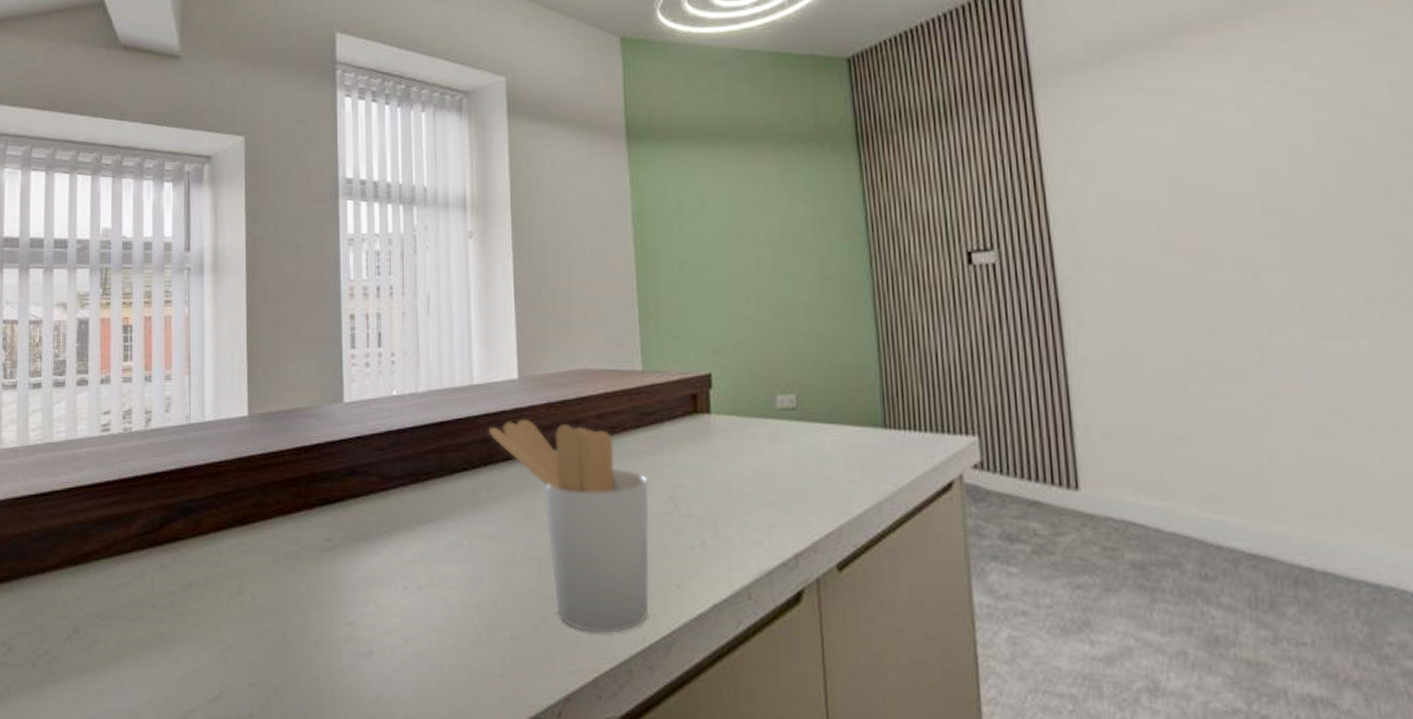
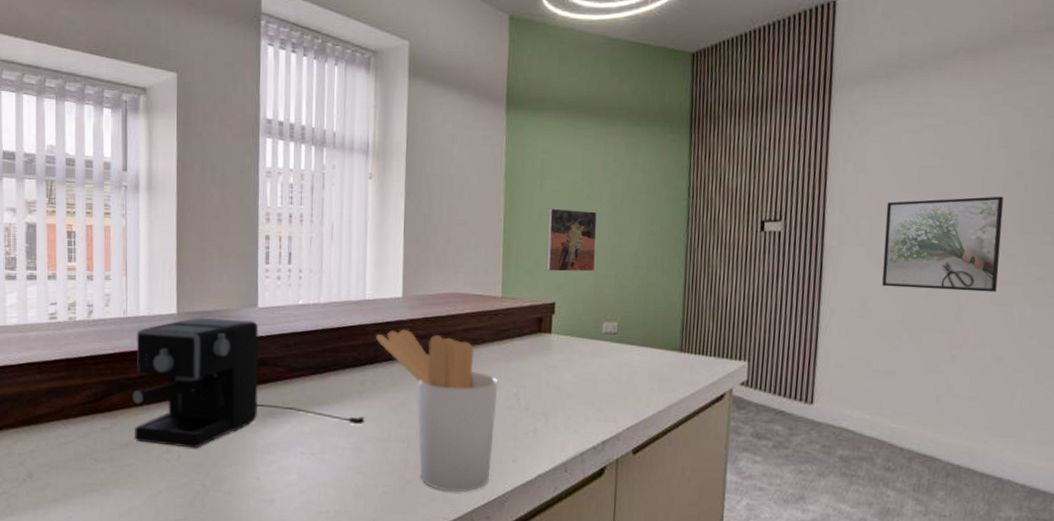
coffee maker: none [196,418,482,587] -> present [132,317,365,449]
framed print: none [690,255,758,334] -> present [546,208,597,272]
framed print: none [1132,196,1310,325] -> present [882,196,1004,292]

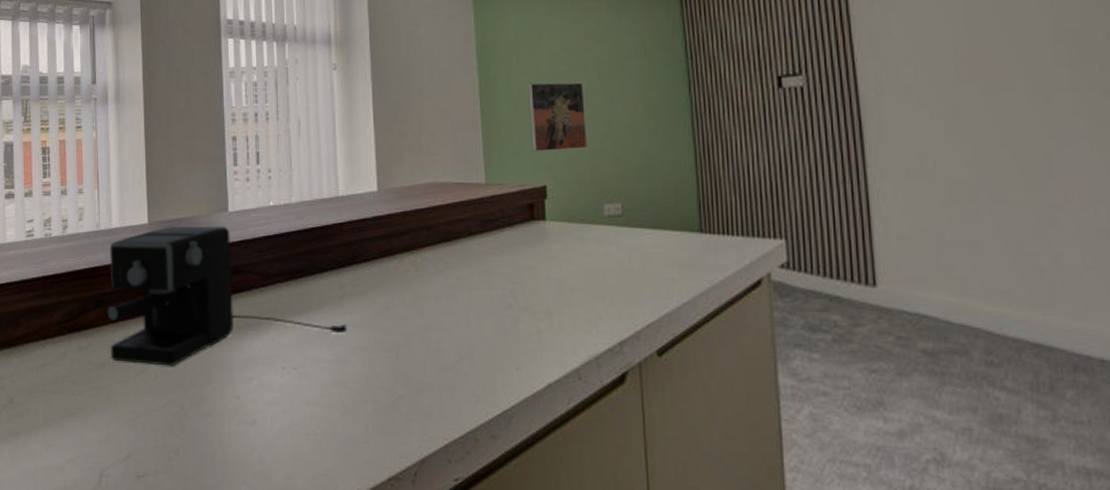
utensil holder: present [376,328,499,493] -> none [353,225,493,408]
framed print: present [882,196,1004,292] -> none [931,22,1096,140]

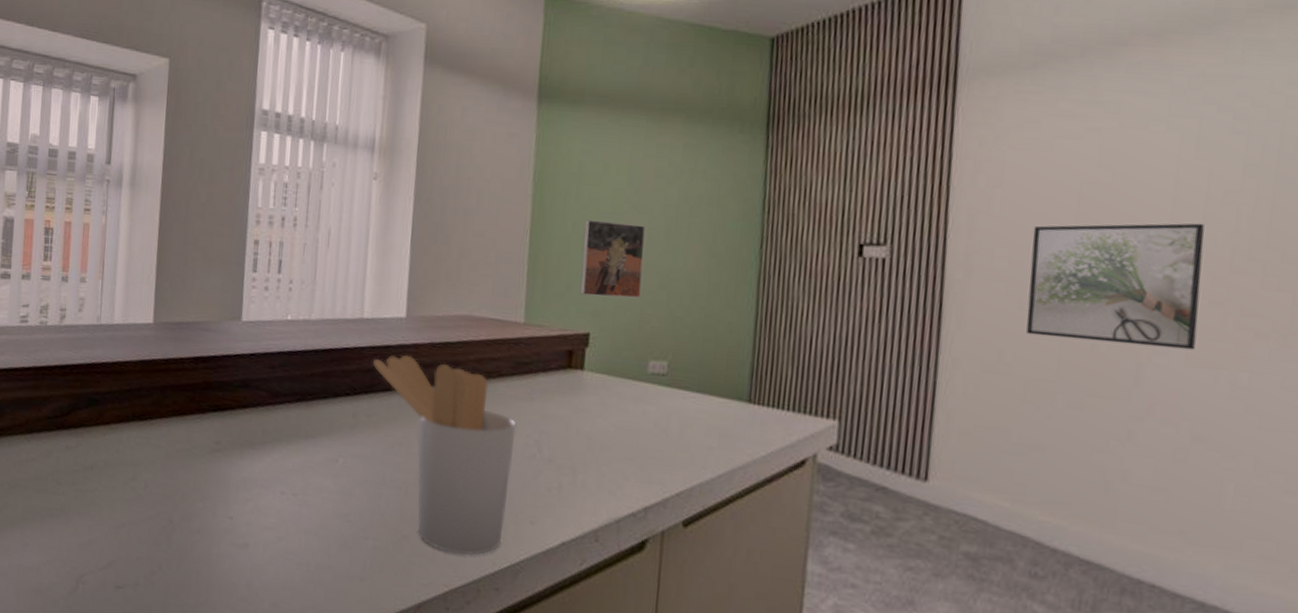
coffee maker: present [107,225,348,366] -> none [100,329,357,478]
utensil holder: none [353,225,493,408] -> present [373,354,517,556]
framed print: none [931,22,1096,140] -> present [1026,223,1205,350]

